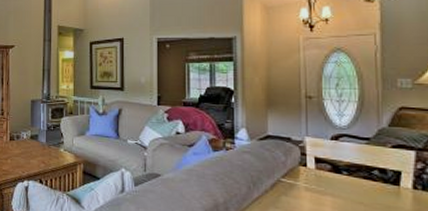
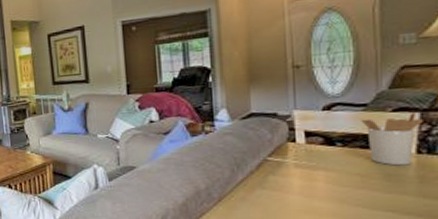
utensil holder: none [364,150,418,199] -> present [361,112,423,166]

